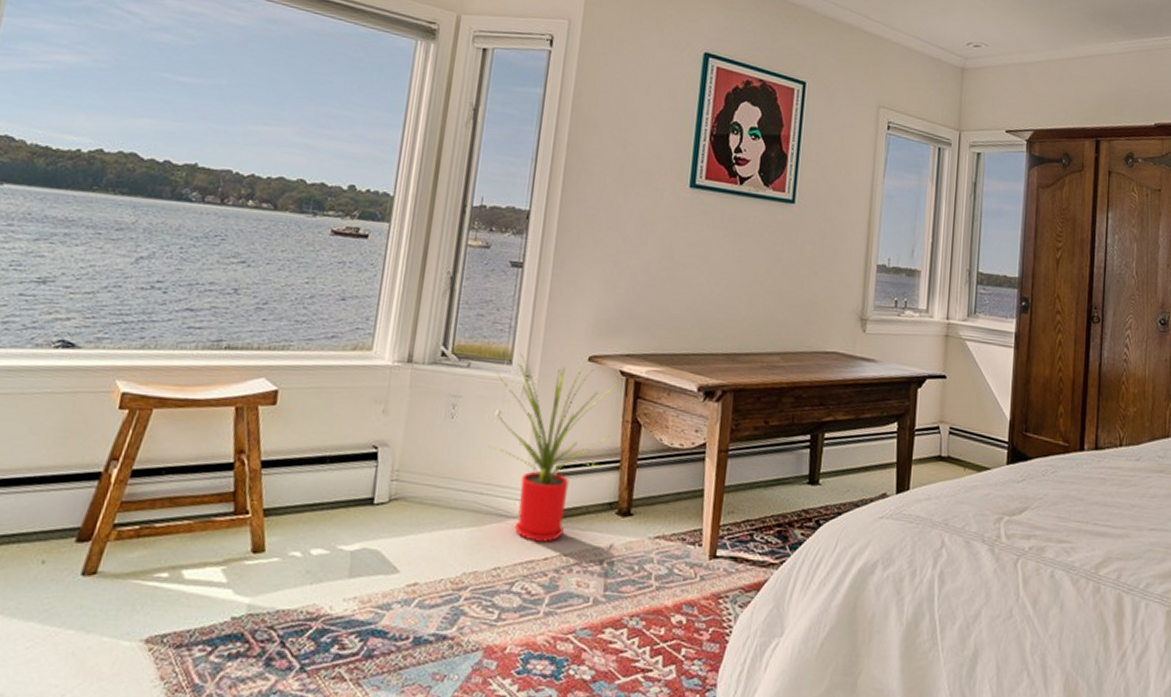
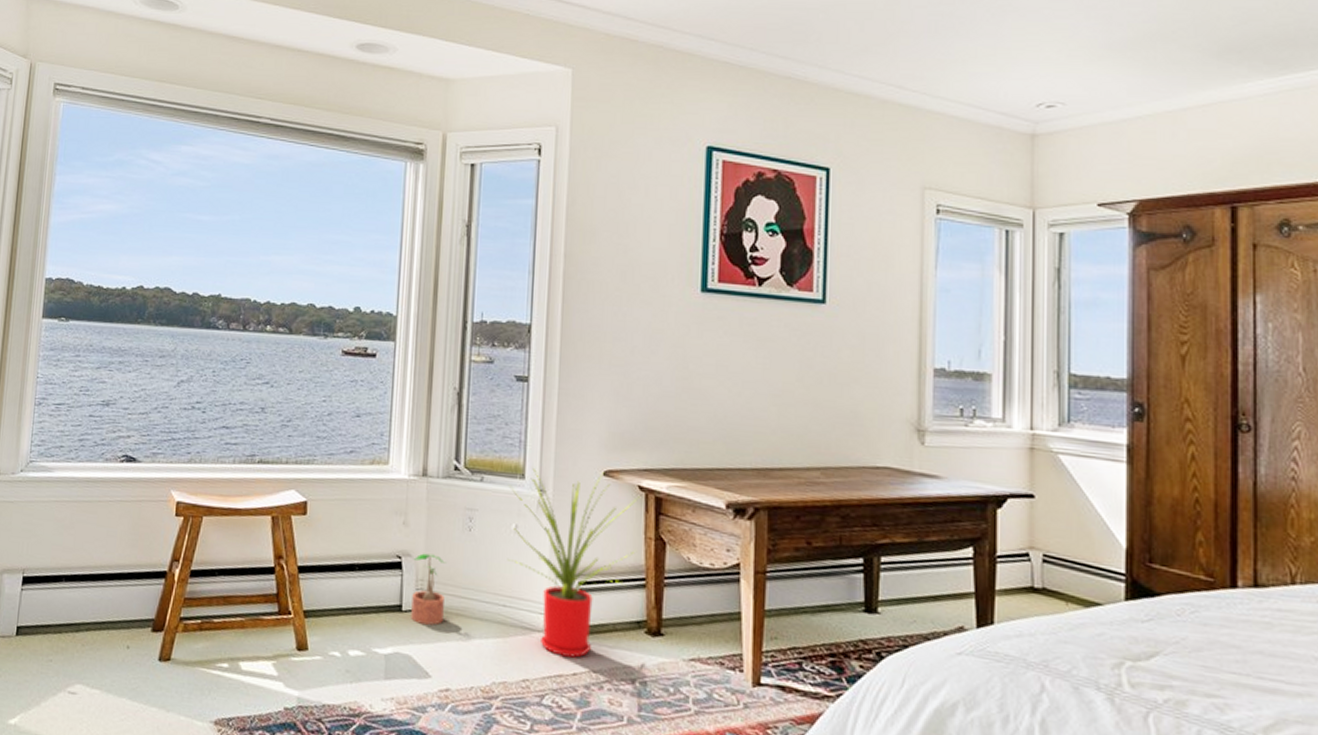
potted plant: none [382,442,425,518] -> present [411,553,446,625]

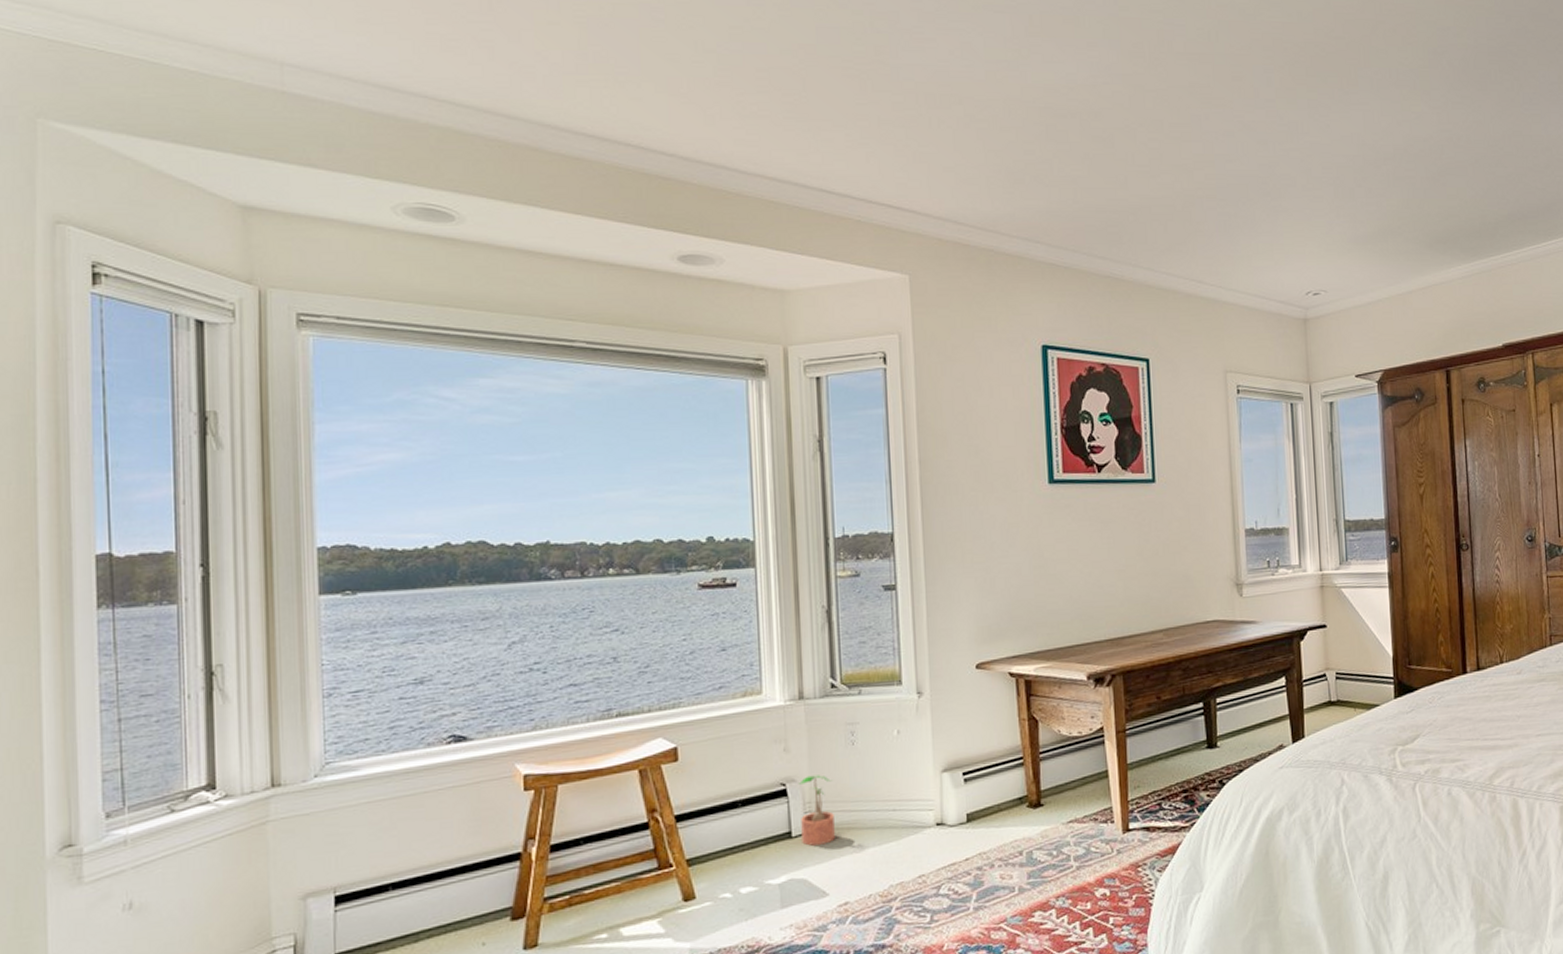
house plant: present [507,469,638,658] -> none [887,665,1011,846]

